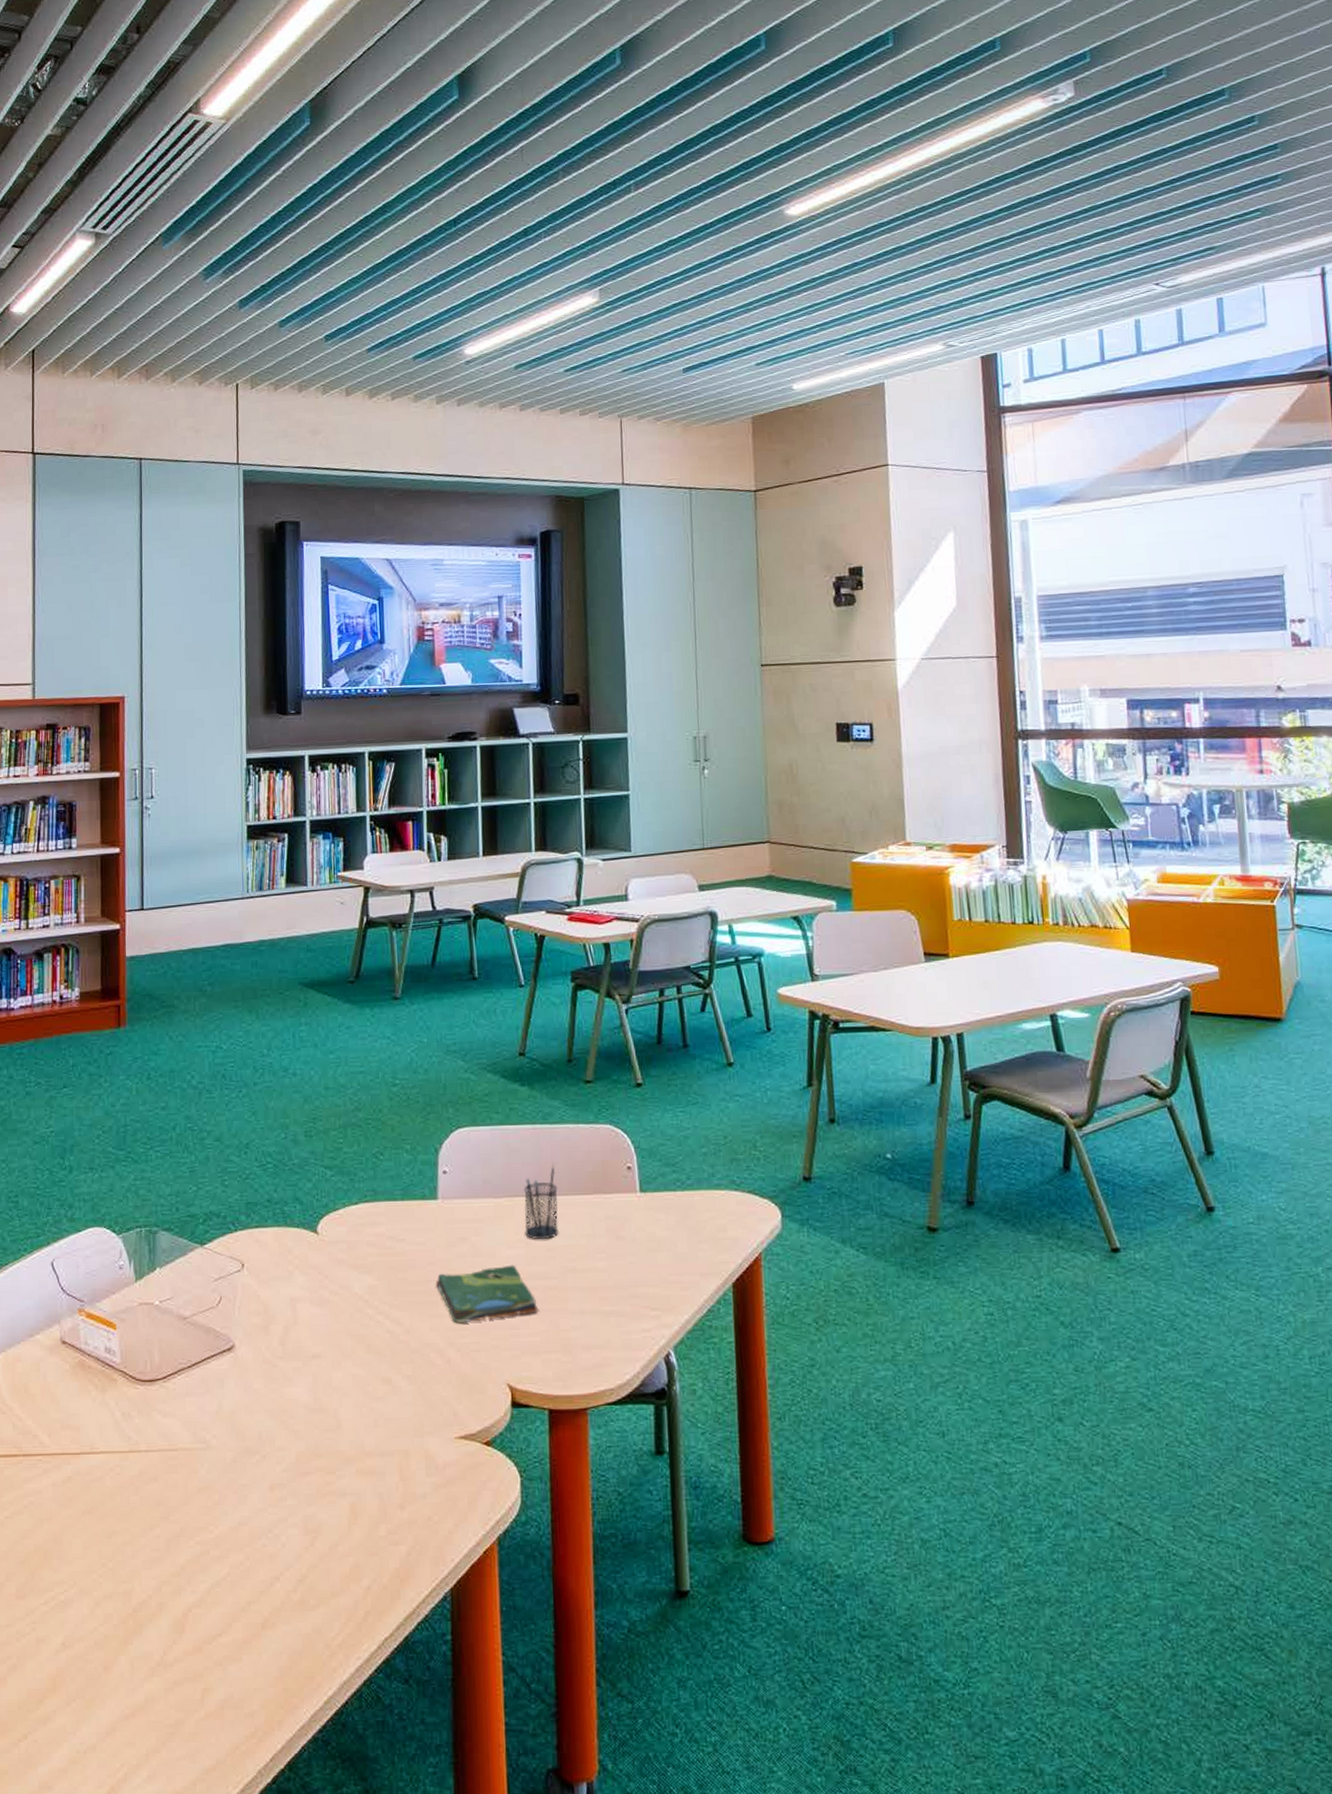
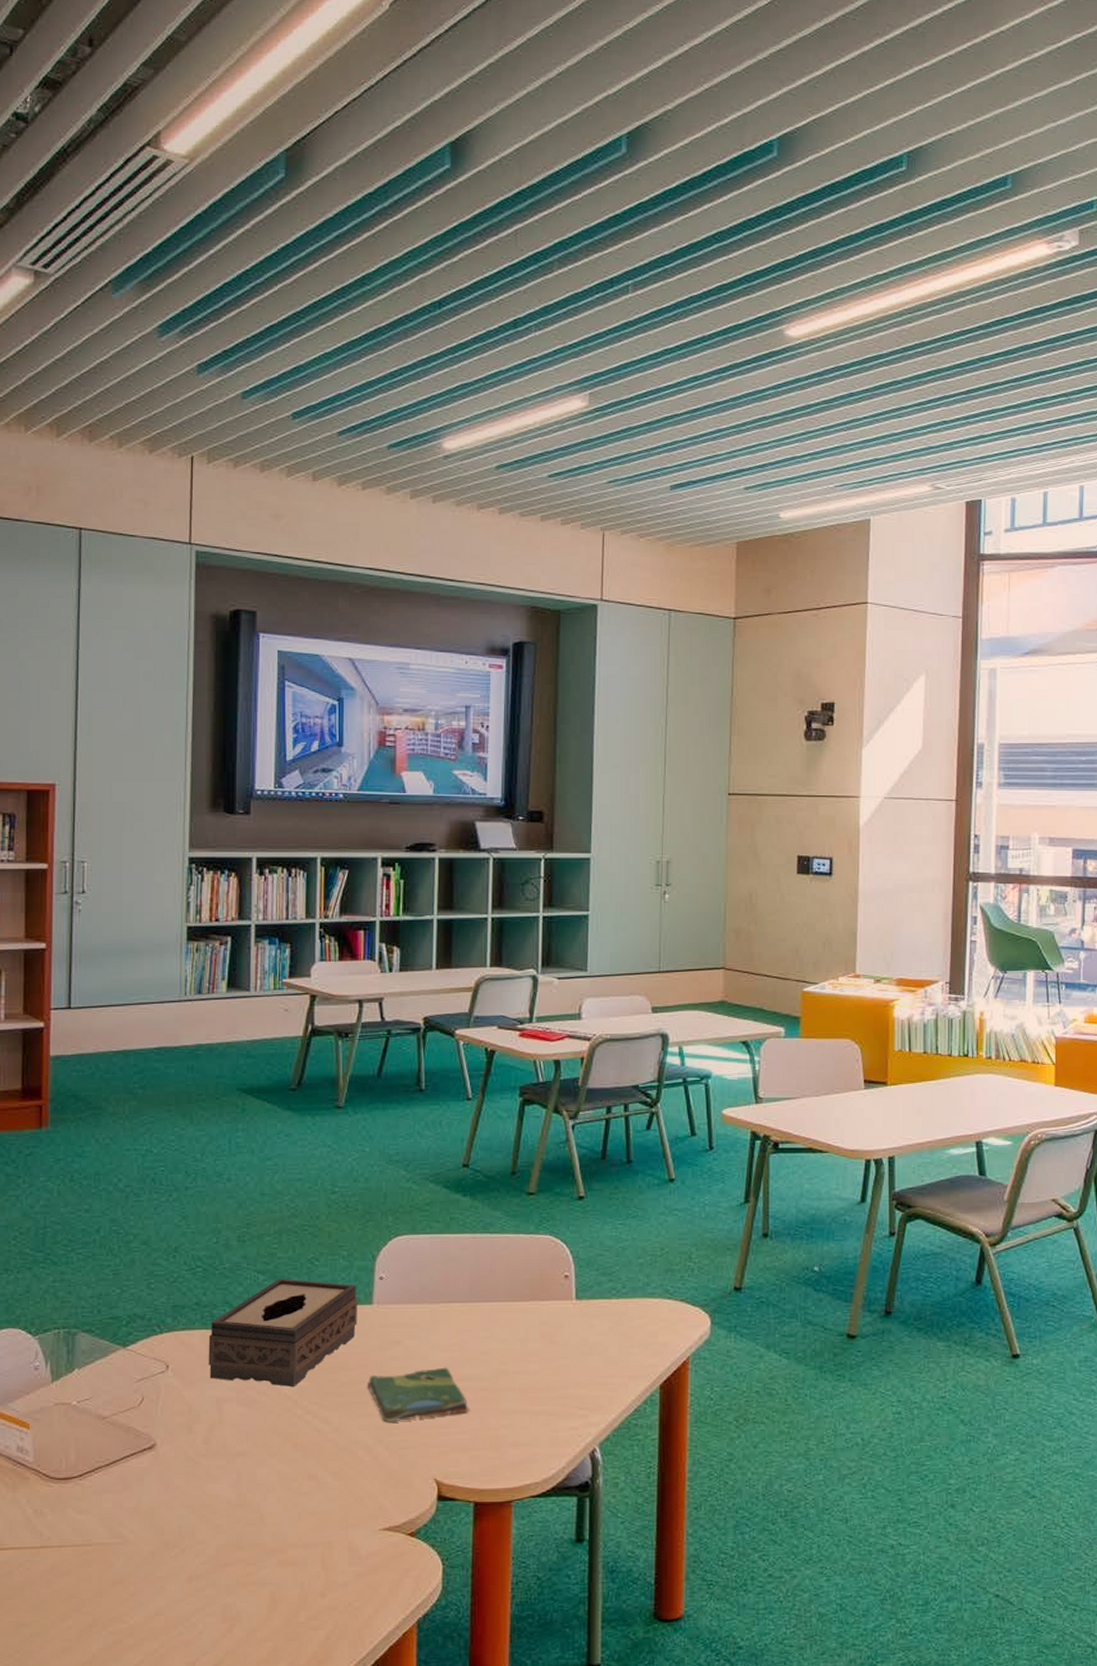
tissue box: none [280,1173,423,1287] -> present [208,1278,357,1388]
pencil holder: present [524,1164,559,1239] -> none [459,1272,494,1343]

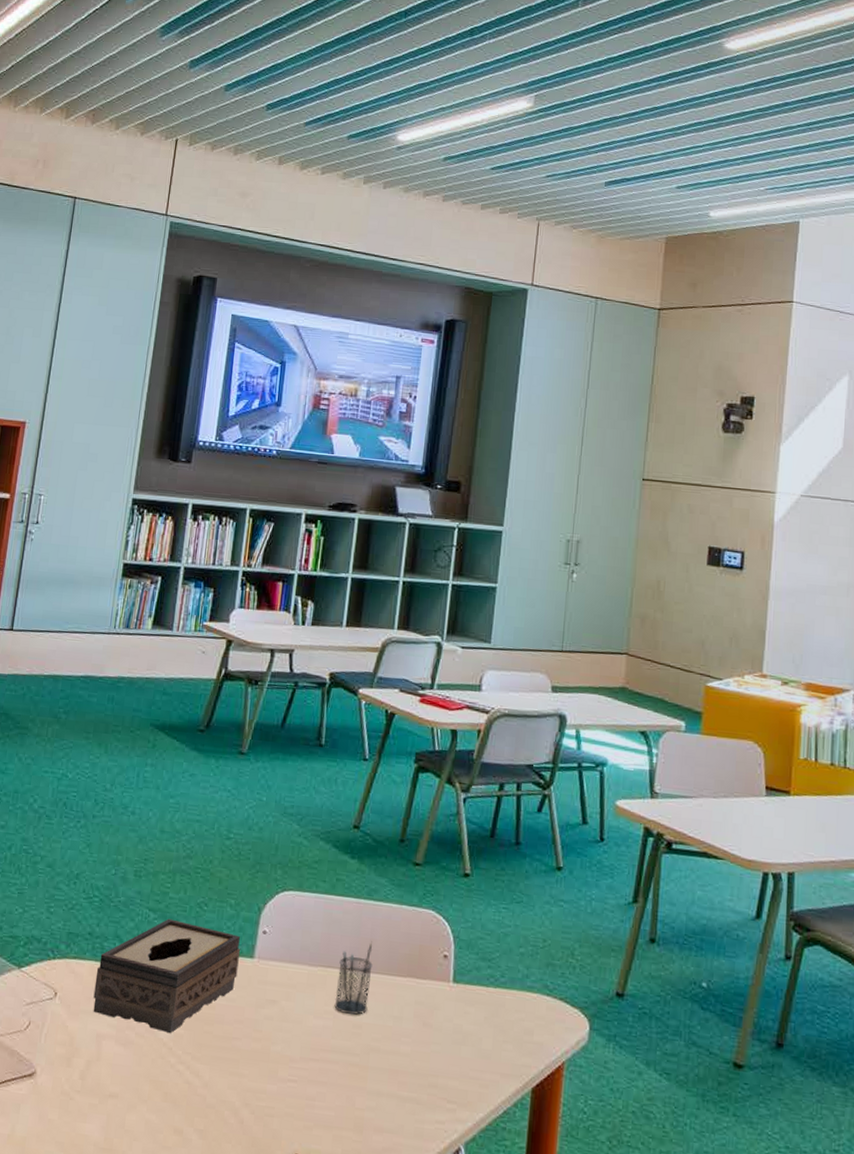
notebook: present [367,1367,469,1423] -> none [240,1032,337,1088]
pencil holder: none [459,1272,494,1343] -> present [334,941,373,1015]

